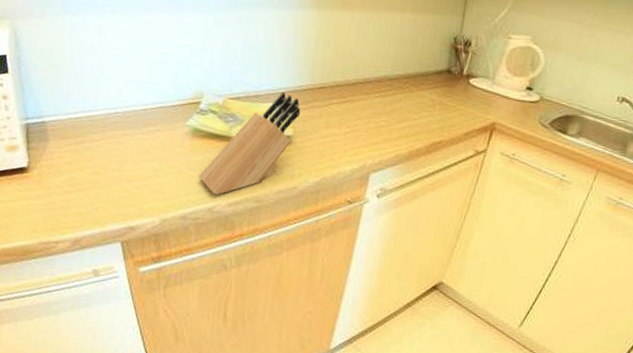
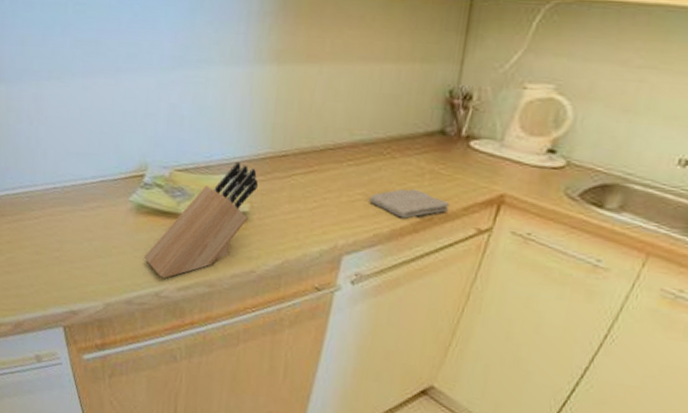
washcloth: none [392,117,455,142] -> present [369,188,450,219]

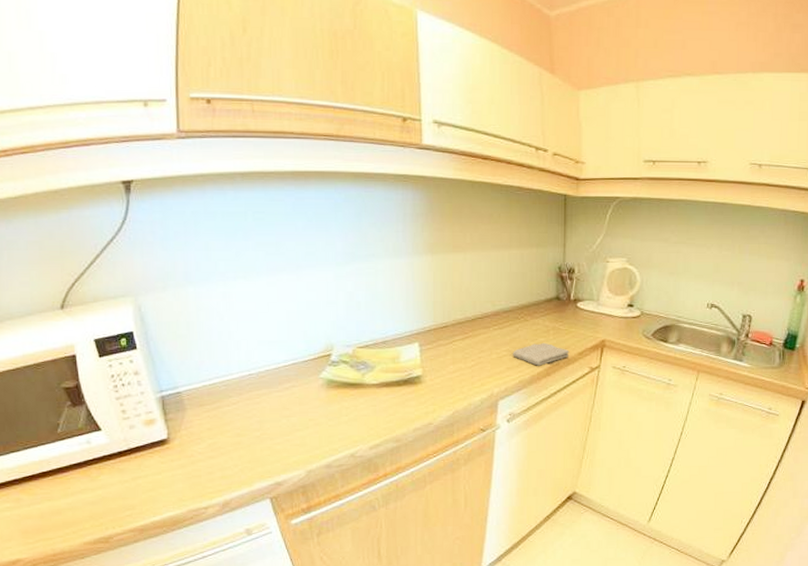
knife block: present [144,161,259,278] -> none [338,335,428,440]

